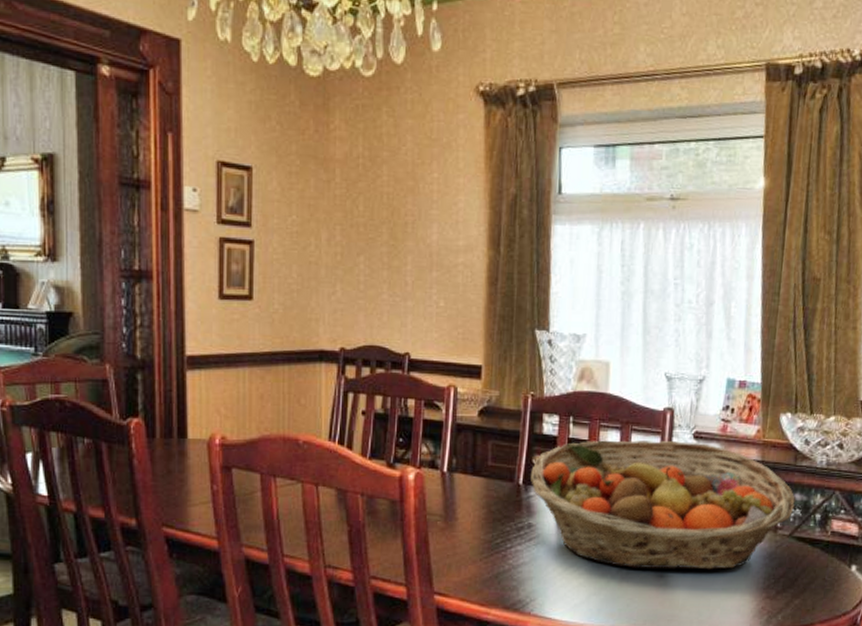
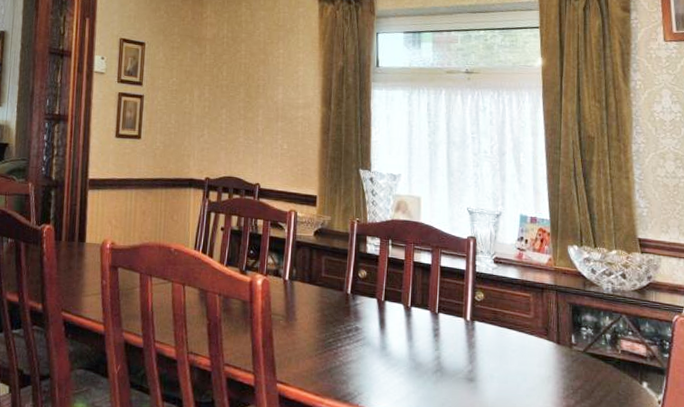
fruit basket: present [531,440,796,570] -> none [357,260,587,378]

